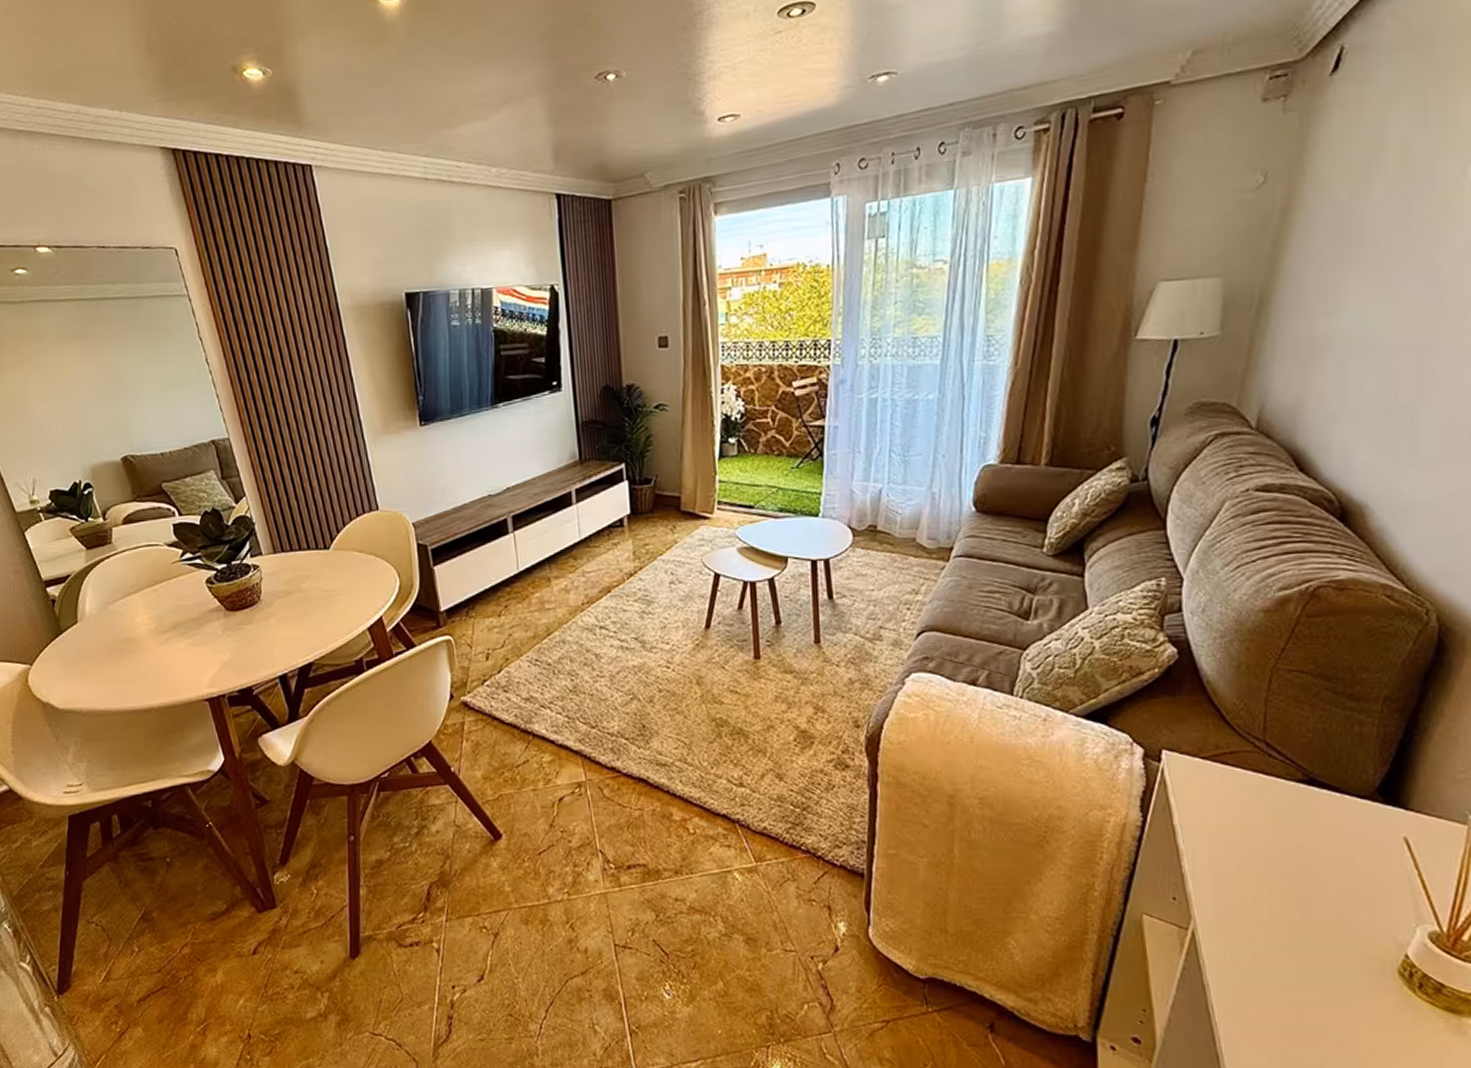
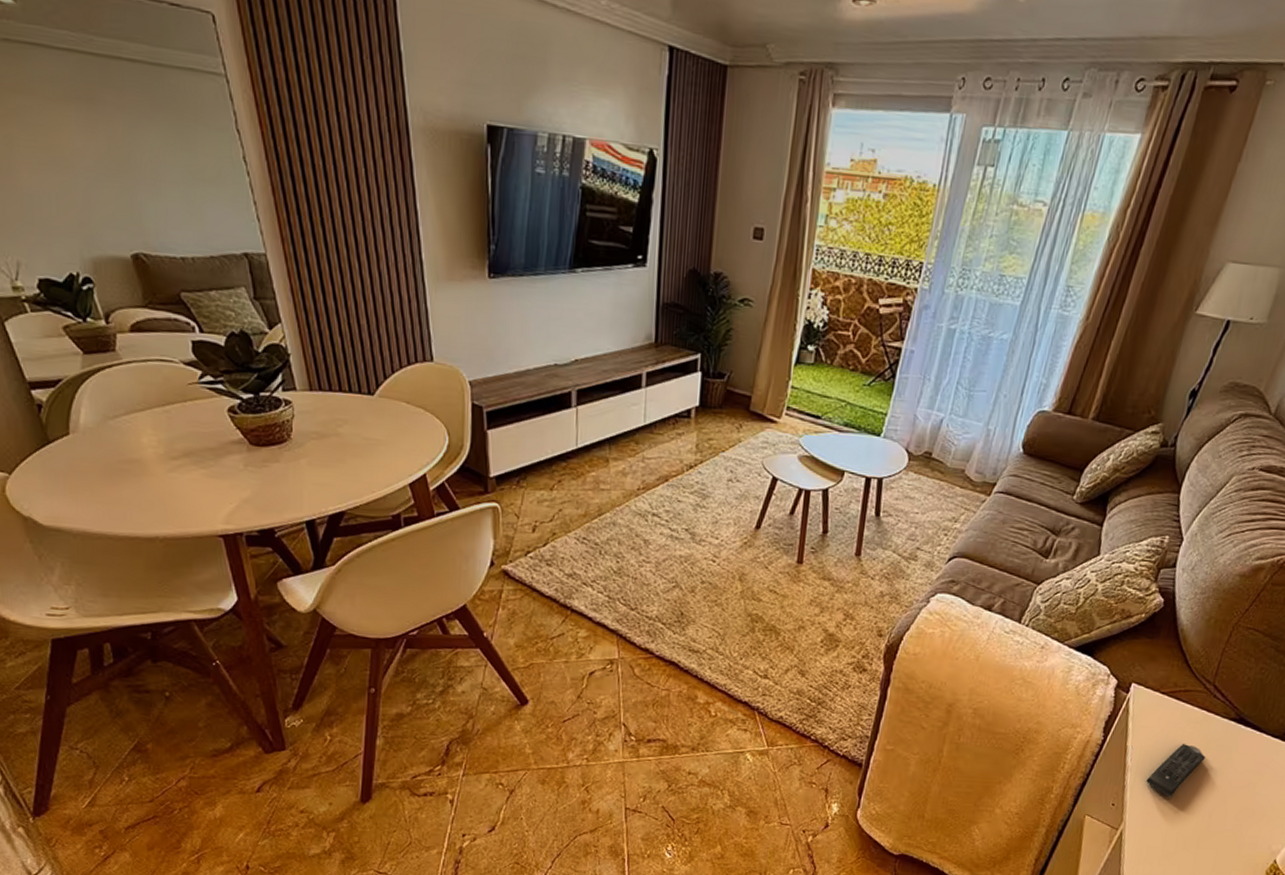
remote control: none [1209,817,1277,885] -> present [1146,744,1206,798]

